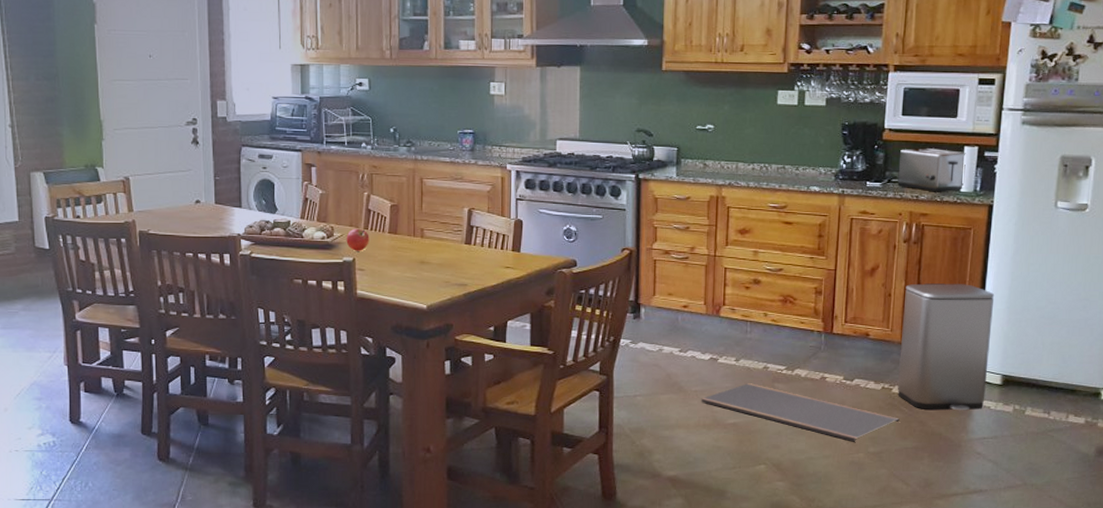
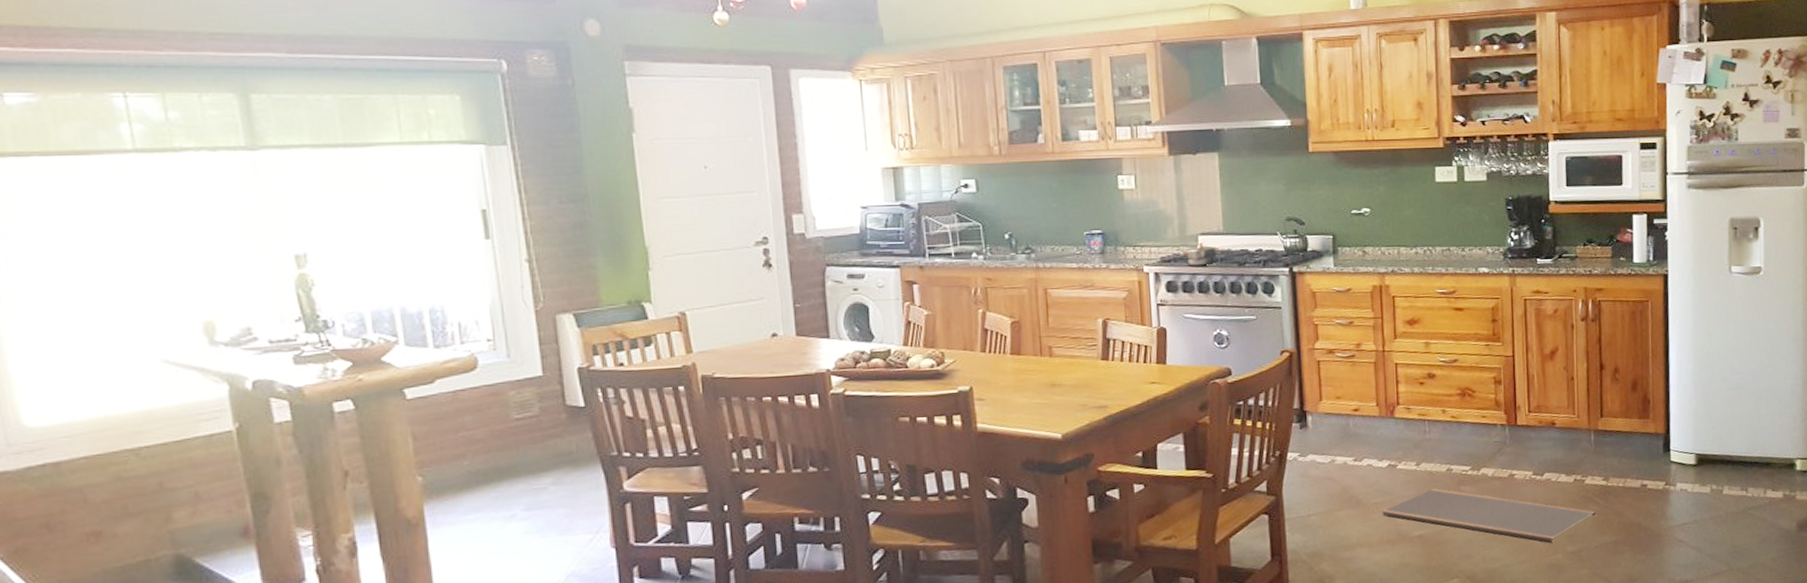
fruit: present [346,228,369,251] -> none [960,351,989,379]
cooking pot: none [540,147,577,168] -> present [1180,243,1222,267]
pedal bin: present [897,283,995,411] -> none [1588,360,1681,500]
toaster: present [898,147,966,192] -> none [1567,218,1637,265]

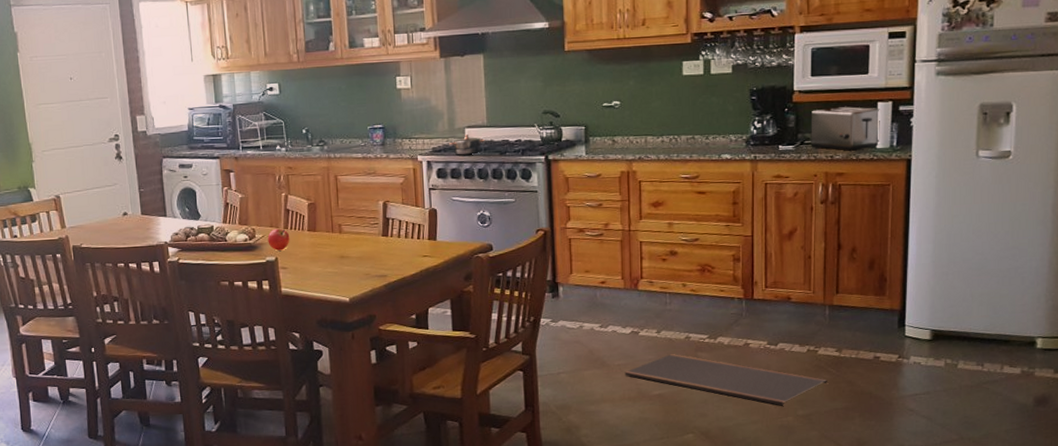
fruit: none [960,351,989,379] -> present [267,228,290,251]
toaster: none [1567,218,1637,265] -> present [810,106,880,151]

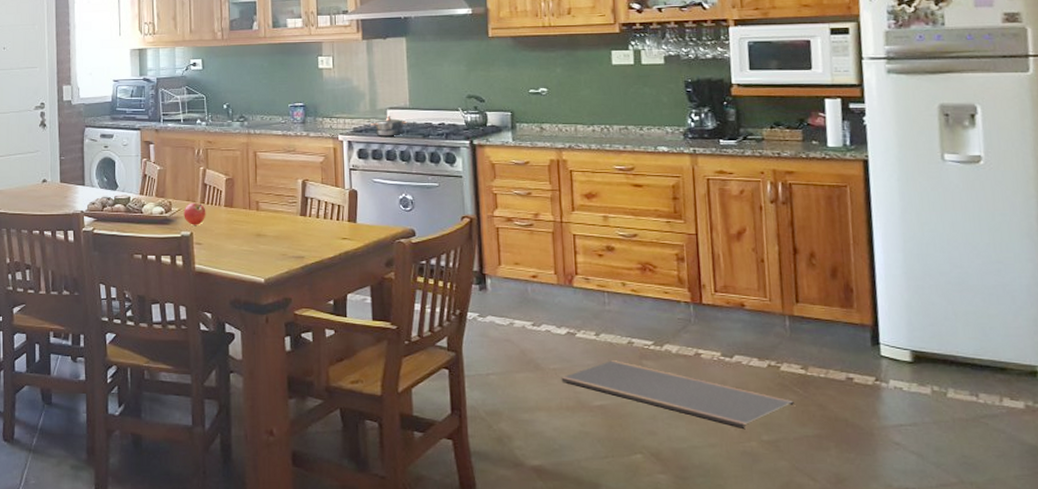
toaster: present [810,106,880,151] -> none [752,101,831,148]

